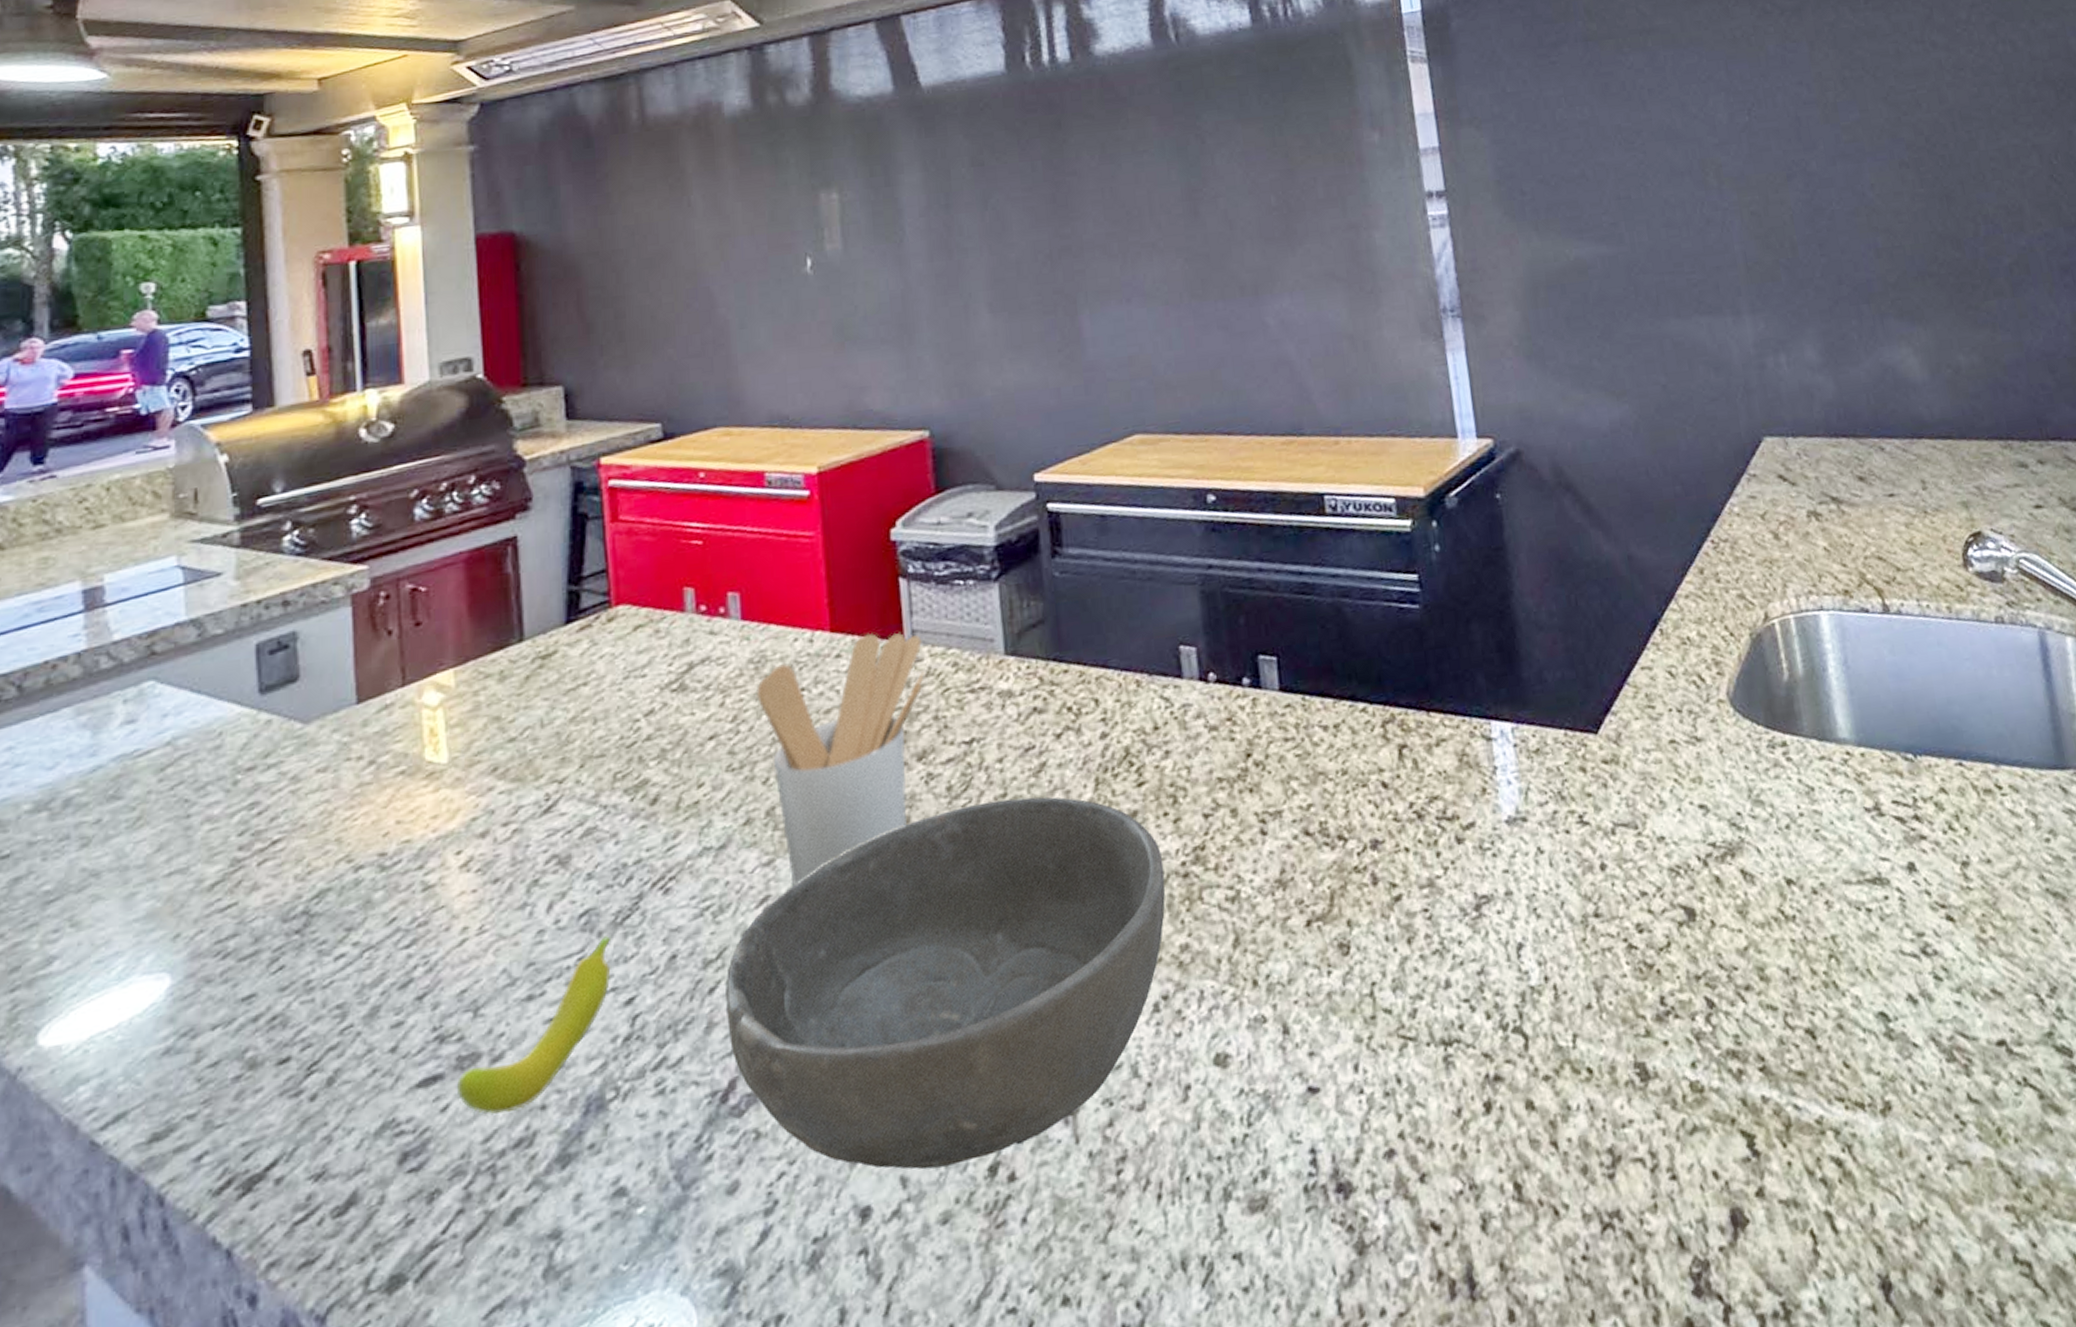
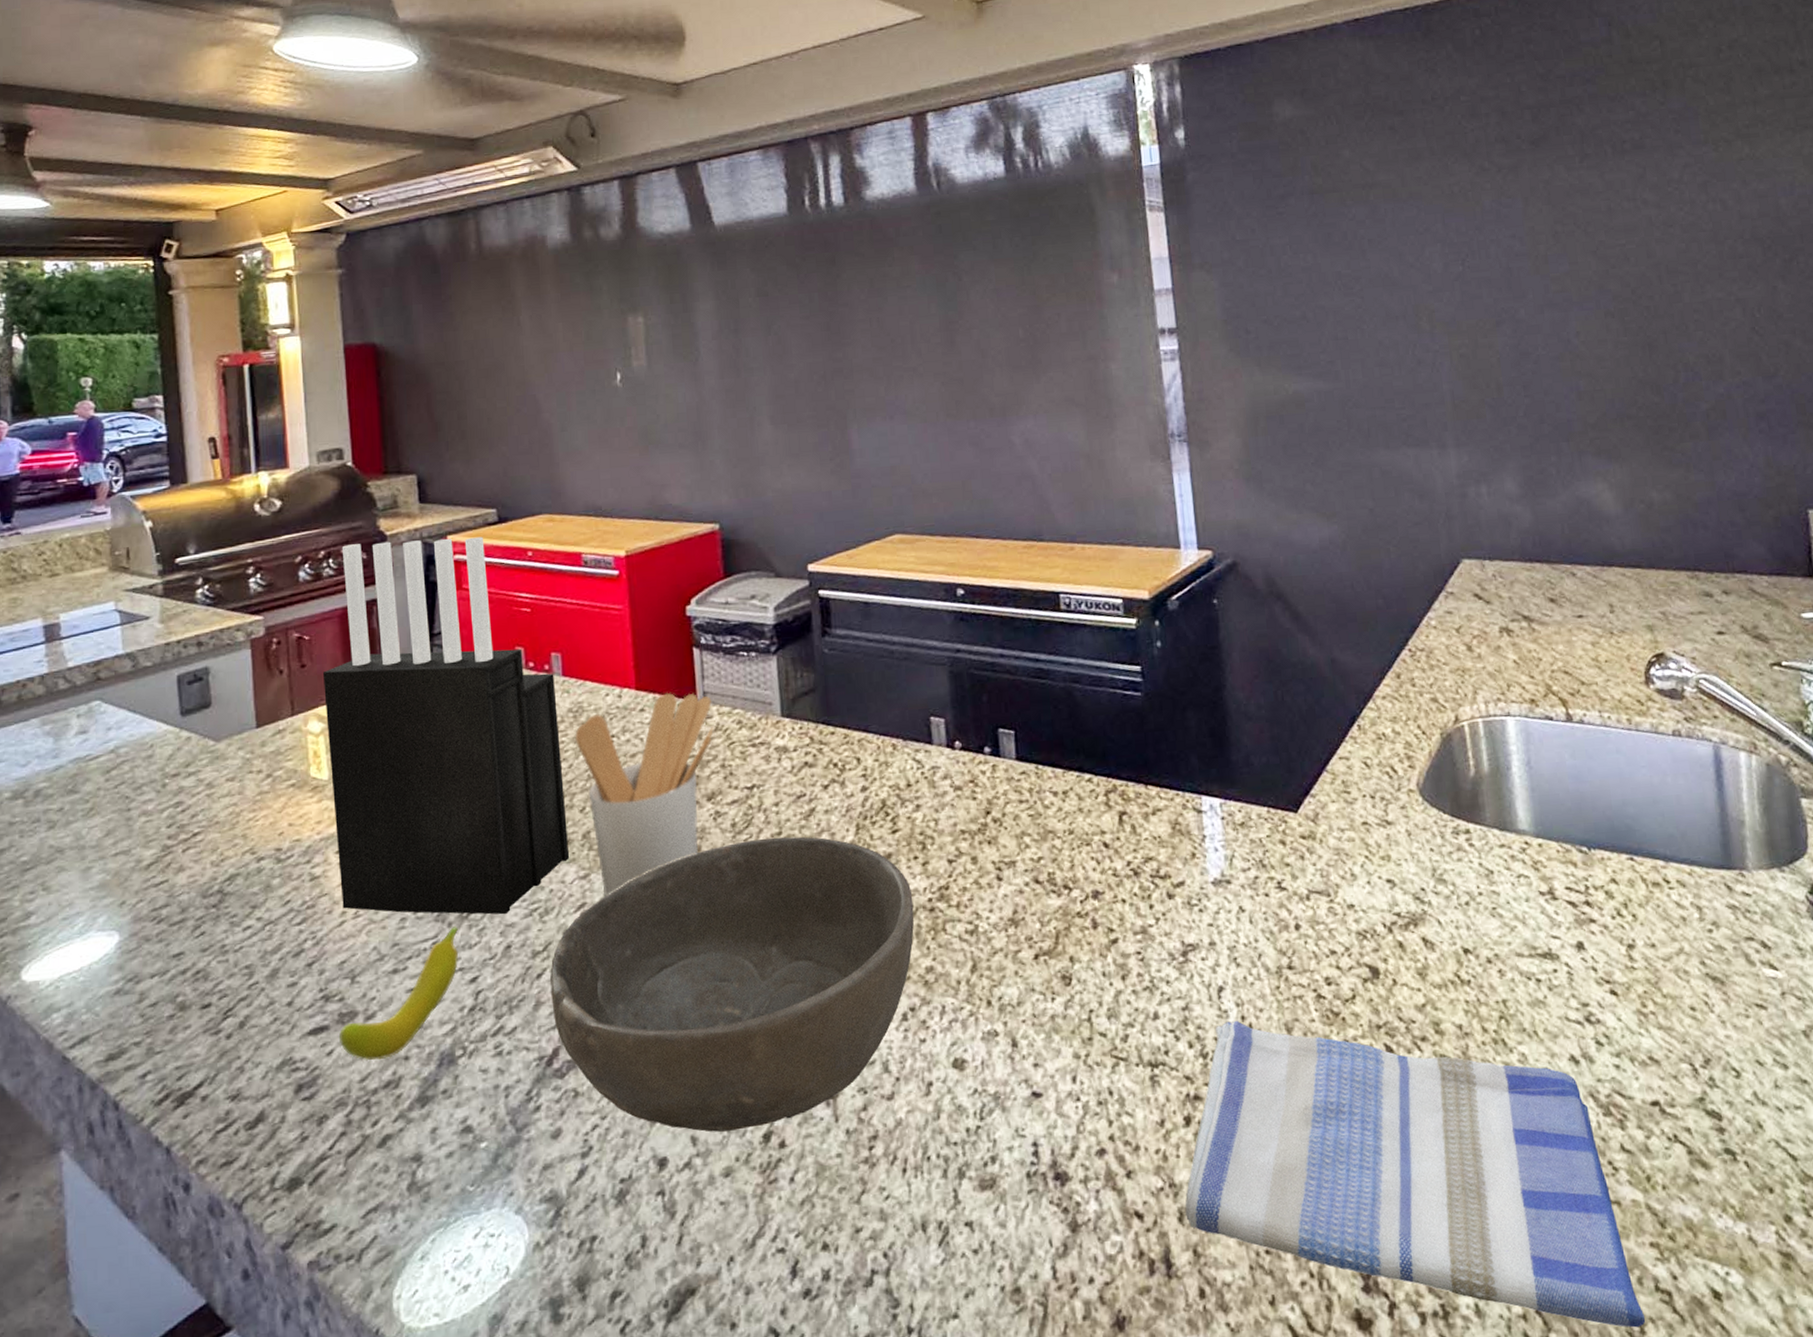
knife block: none [442,457,750,924] -> present [322,536,570,915]
dish towel: none [1488,982,2006,1310] -> present [1185,1020,1646,1328]

